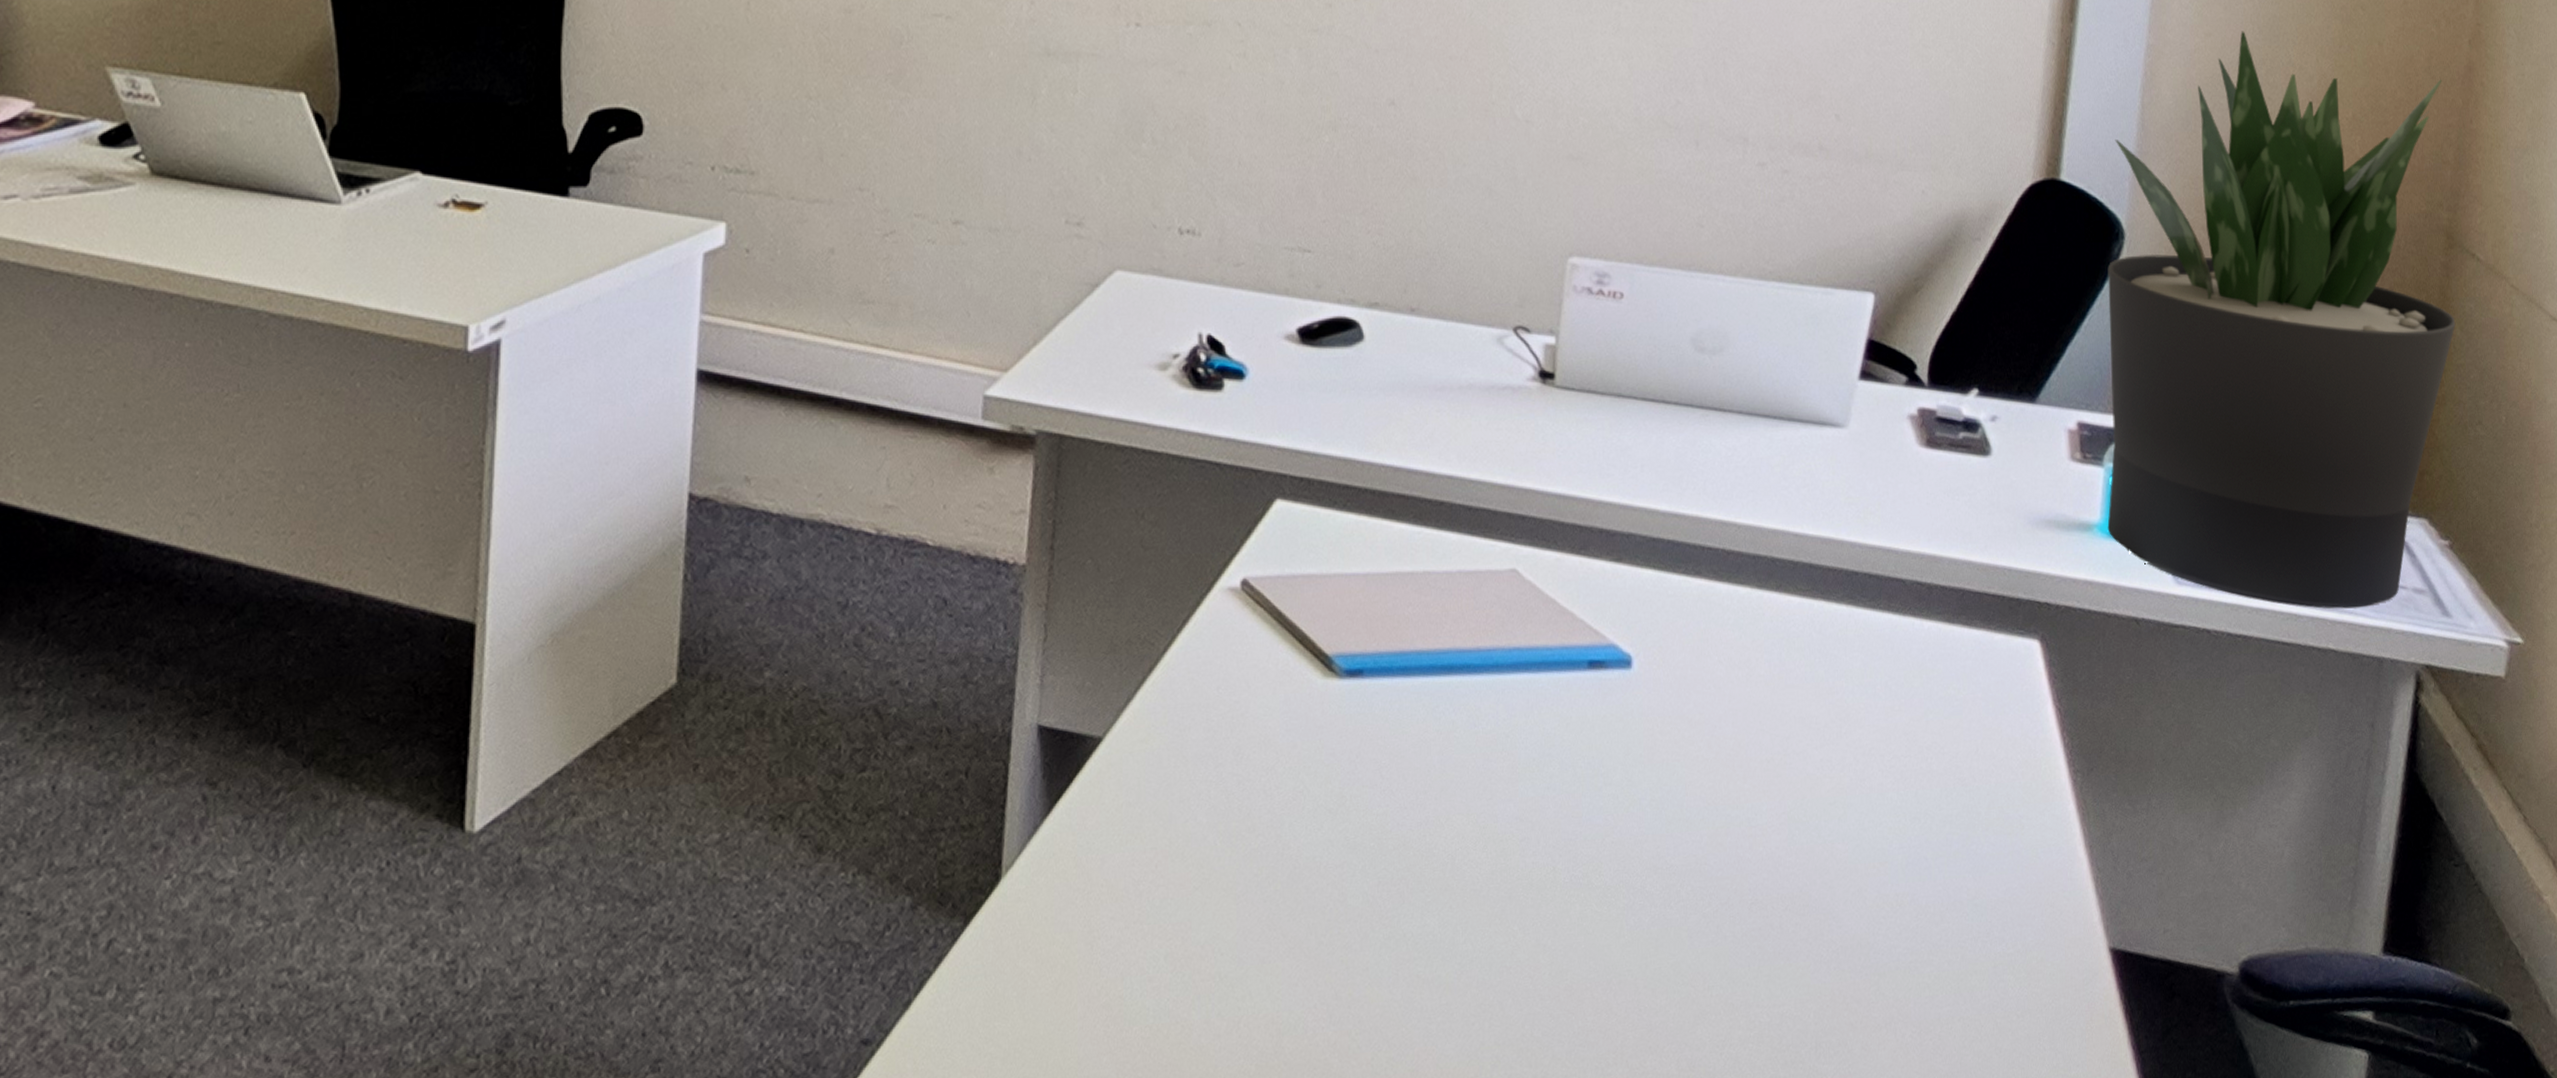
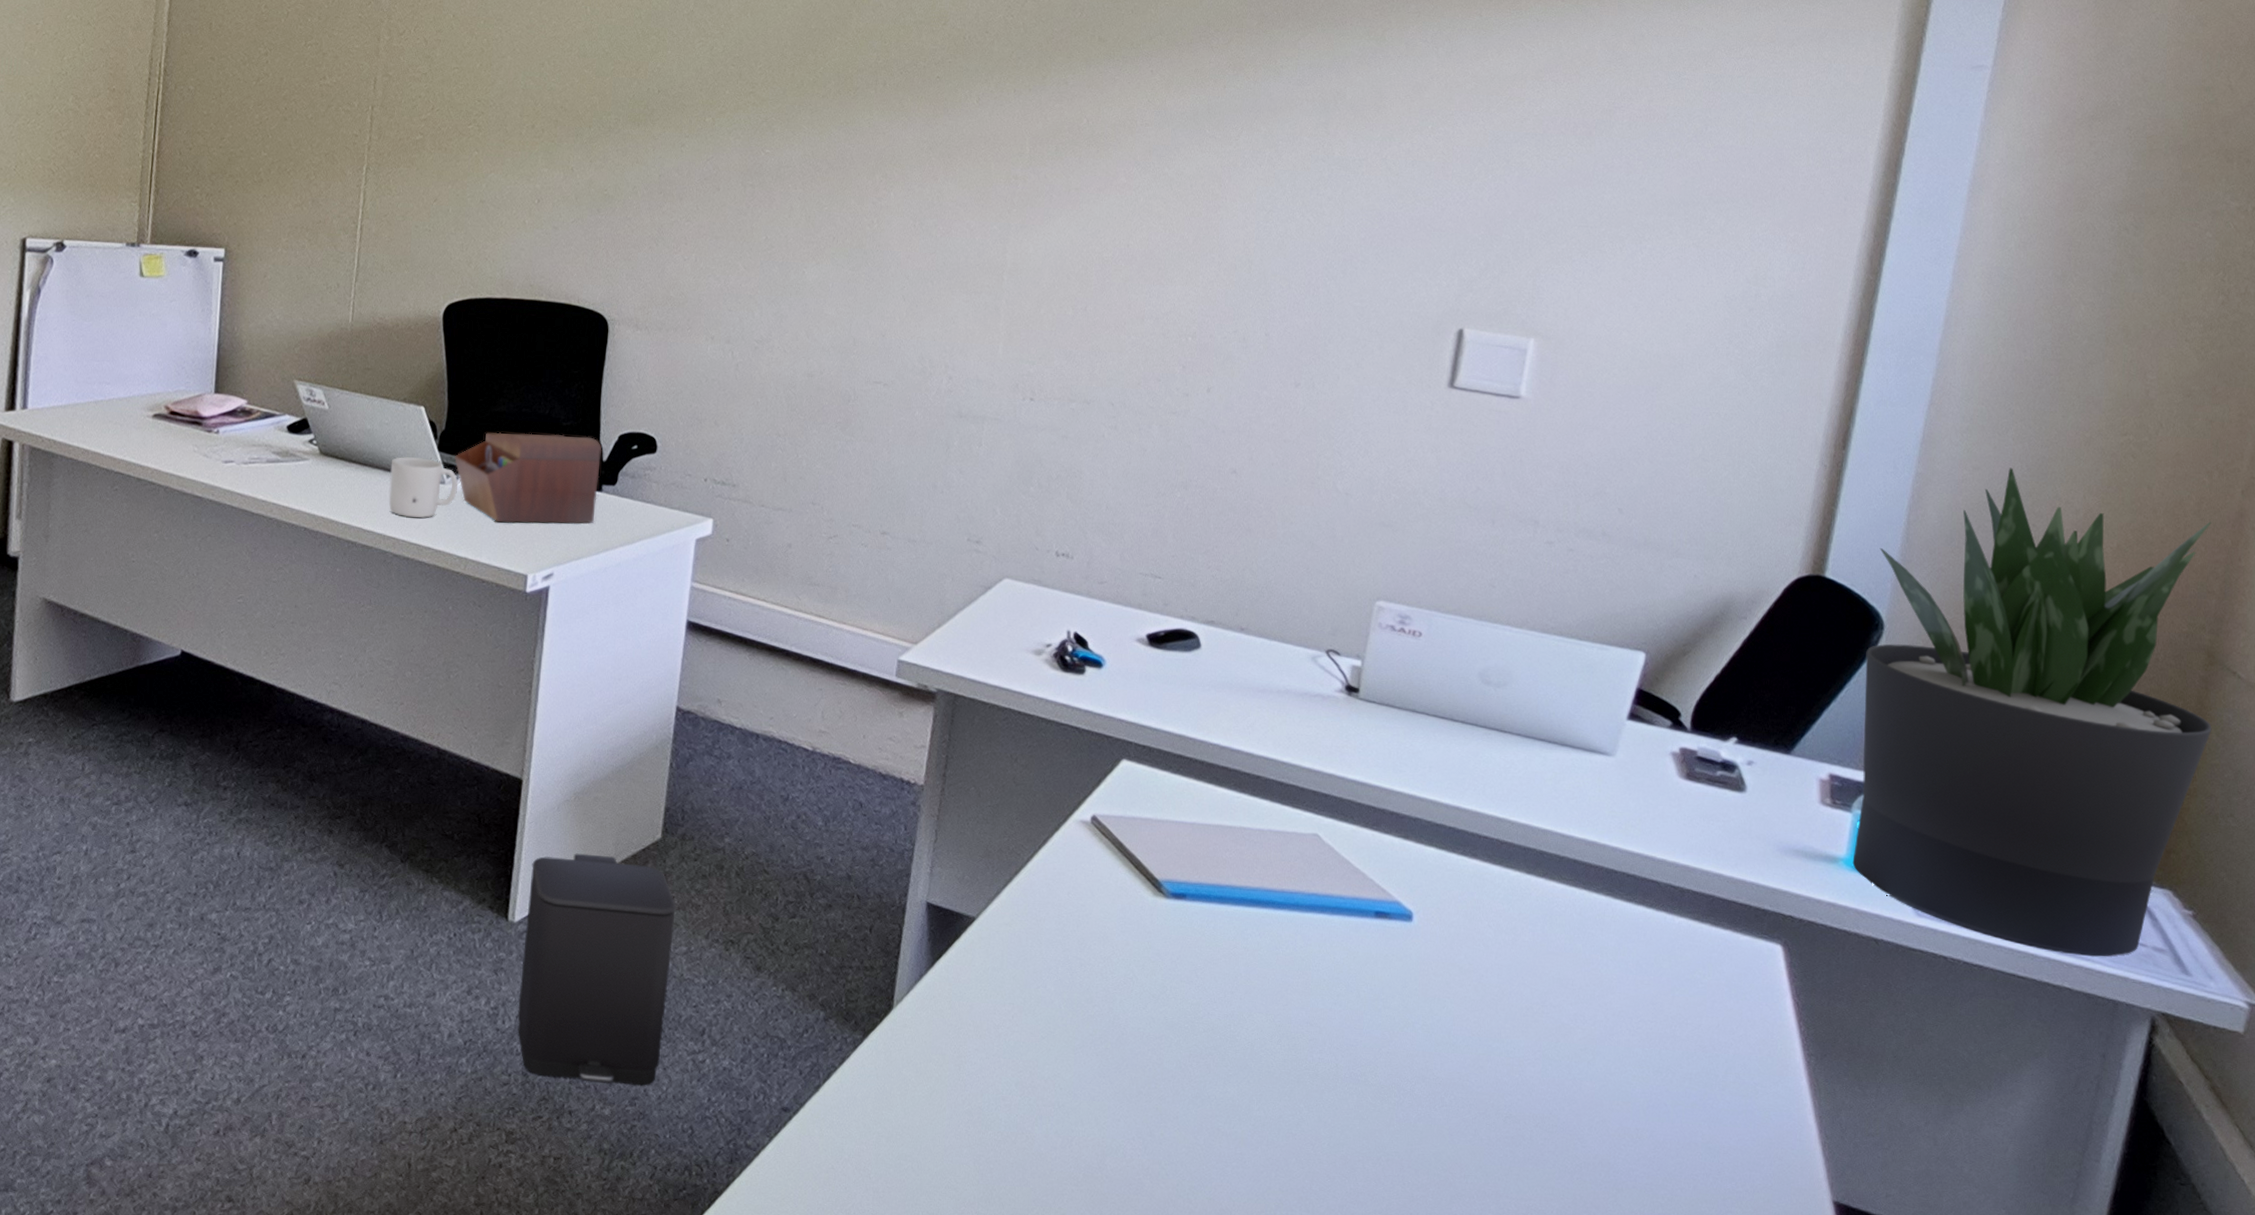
mug: none [258,168,360,257] -> present [388,457,458,518]
sewing box: none [354,118,567,254] -> present [454,432,602,524]
pedal bin: none [485,717,702,1051] -> present [517,853,676,1086]

